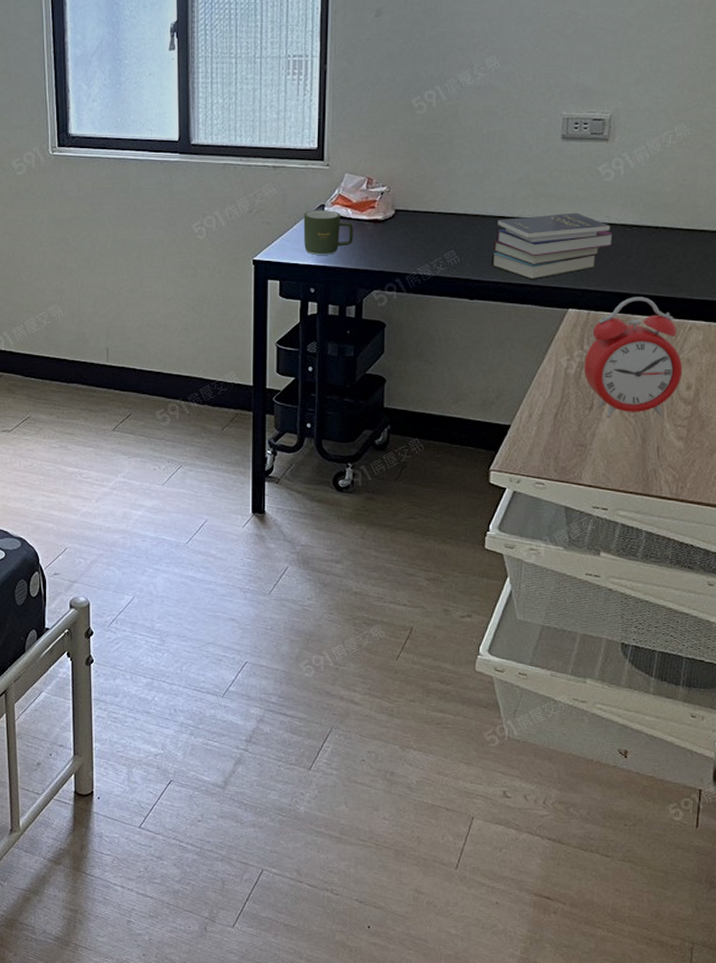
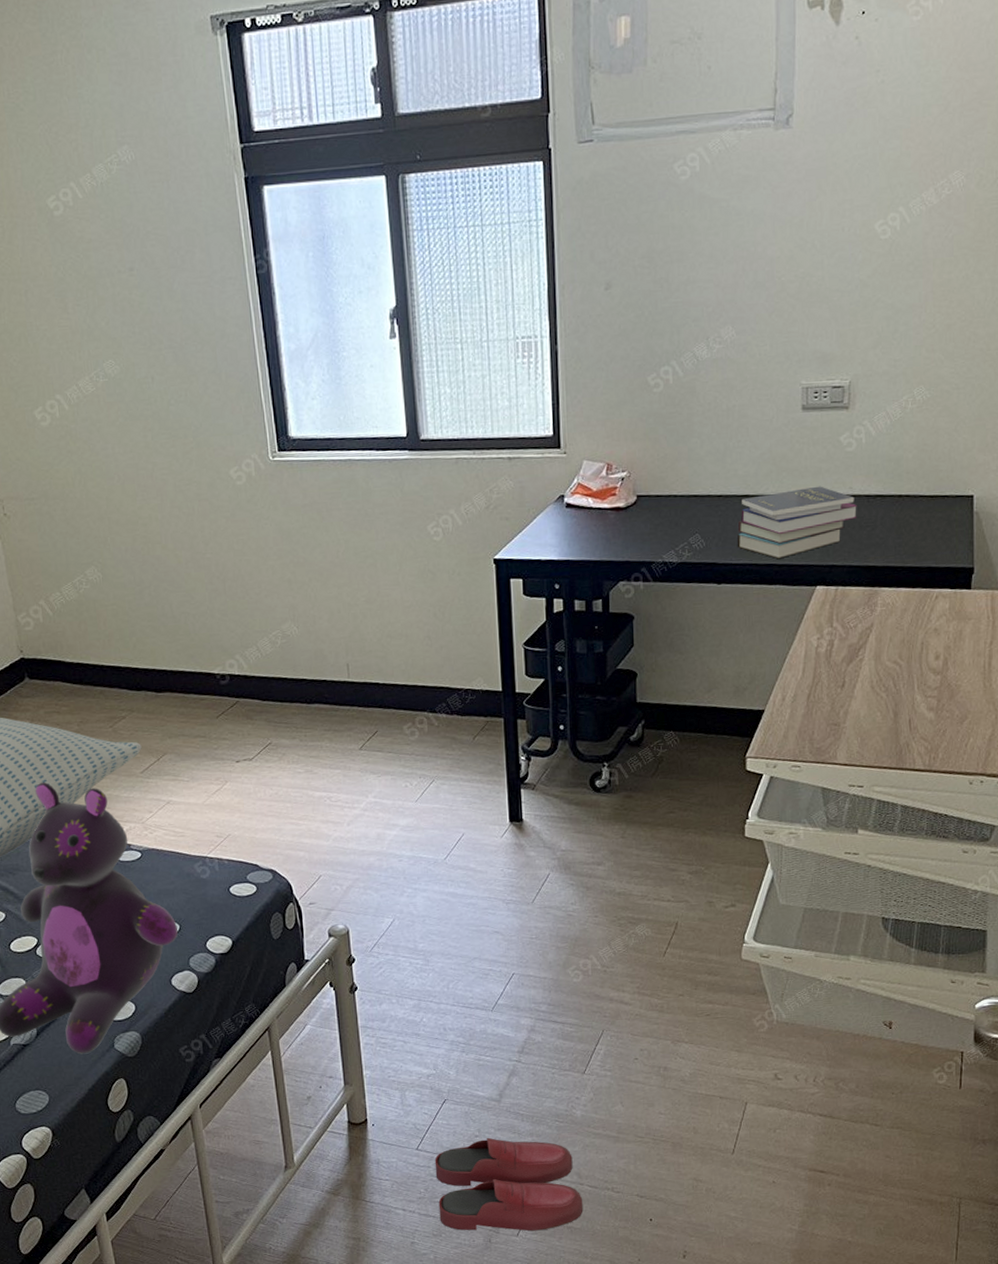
slippers: none [156,823,301,925] -> present [434,1137,583,1231]
mug: present [303,210,354,255] -> none [543,500,596,549]
alarm clock: present [584,297,683,418] -> none [834,568,931,694]

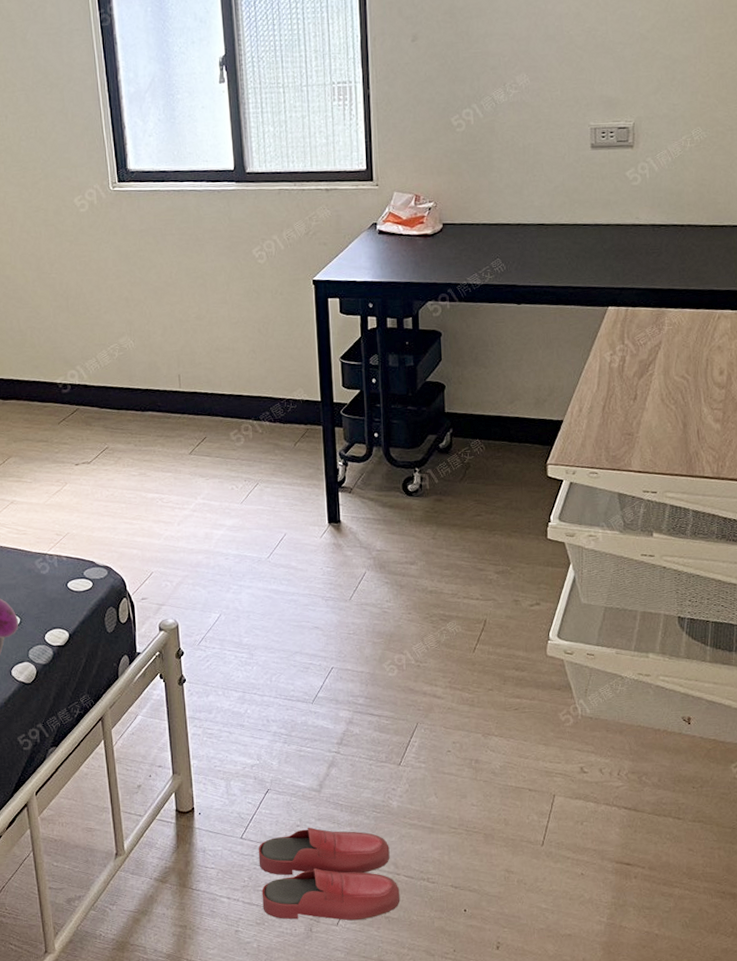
books: present [737,486,858,559] -> none [534,216,645,282]

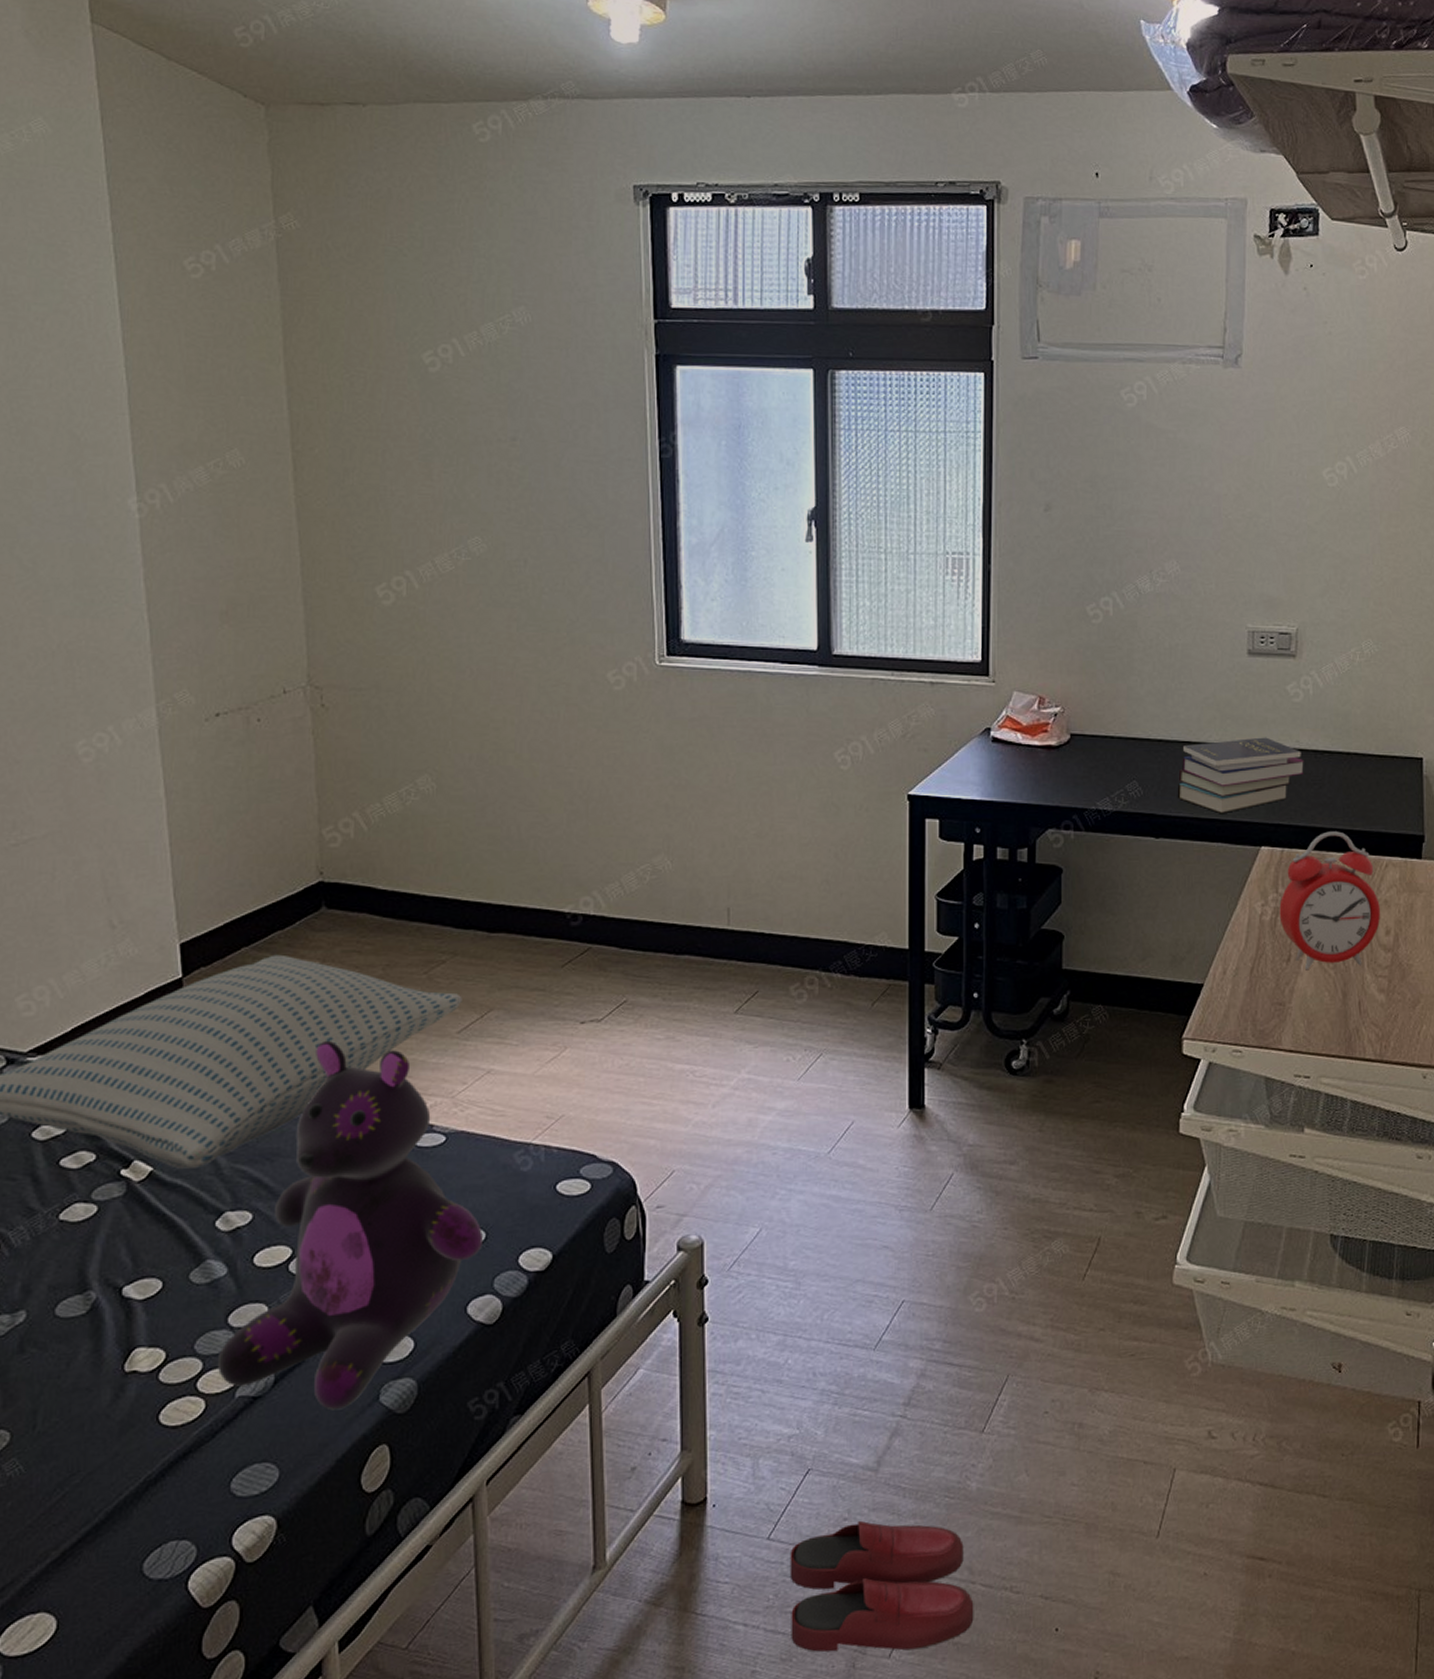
books: none [534,216,645,282] -> present [1177,737,1305,814]
alarm clock: none [626,291,715,407] -> present [1279,831,1381,971]

